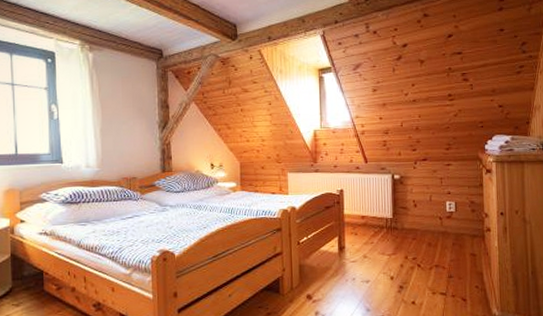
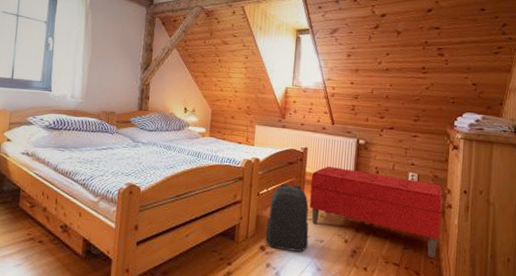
backpack: none [310,227,355,296] -> present [265,182,309,252]
bench: none [350,205,482,282] -> present [310,166,443,258]

